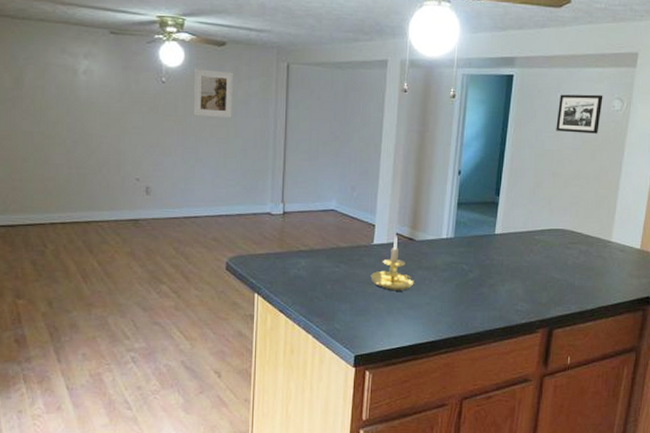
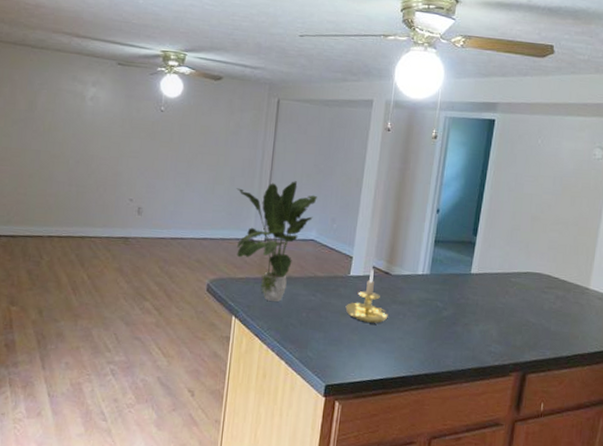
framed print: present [193,69,233,117] -> none [187,100,227,147]
potted plant: none [250,150,335,275] -> present [236,181,317,302]
picture frame: present [556,94,603,134] -> none [535,140,584,181]

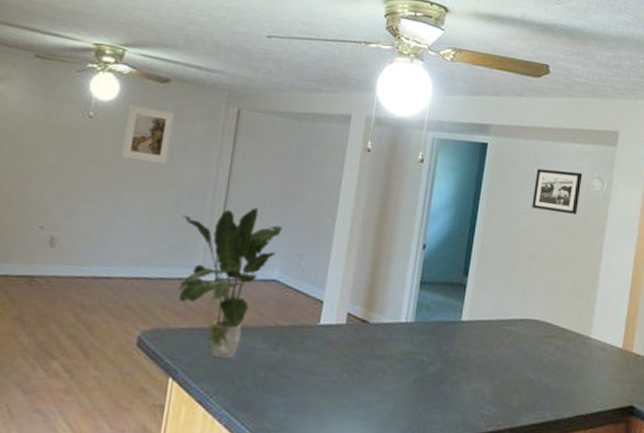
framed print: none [187,100,227,147] -> present [121,105,174,163]
candle holder: present [345,269,388,323] -> none [313,316,365,383]
picture frame: none [535,140,584,181] -> present [532,168,583,215]

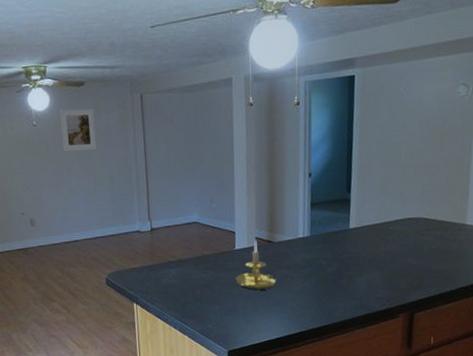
potted plant: present [178,208,282,358] -> none [116,170,193,284]
candle holder: none [313,316,365,383] -> present [235,240,277,290]
picture frame: present [532,168,583,215] -> none [401,83,447,124]

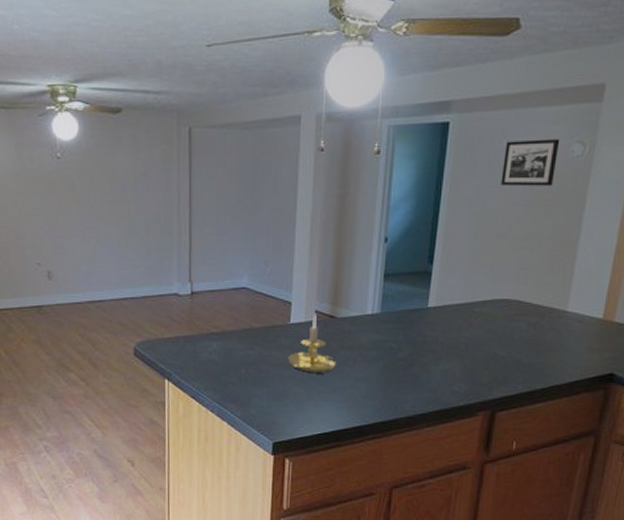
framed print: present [60,108,97,152] -> none [90,140,132,193]
picture frame: none [401,83,447,124] -> present [501,138,560,187]

